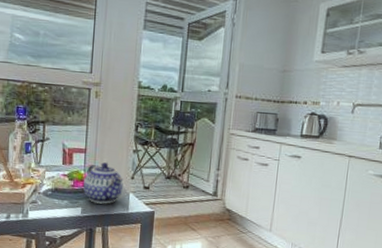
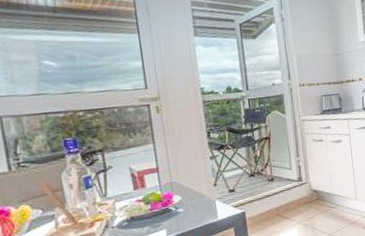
teapot: present [82,162,124,204] -> none [162,176,208,221]

